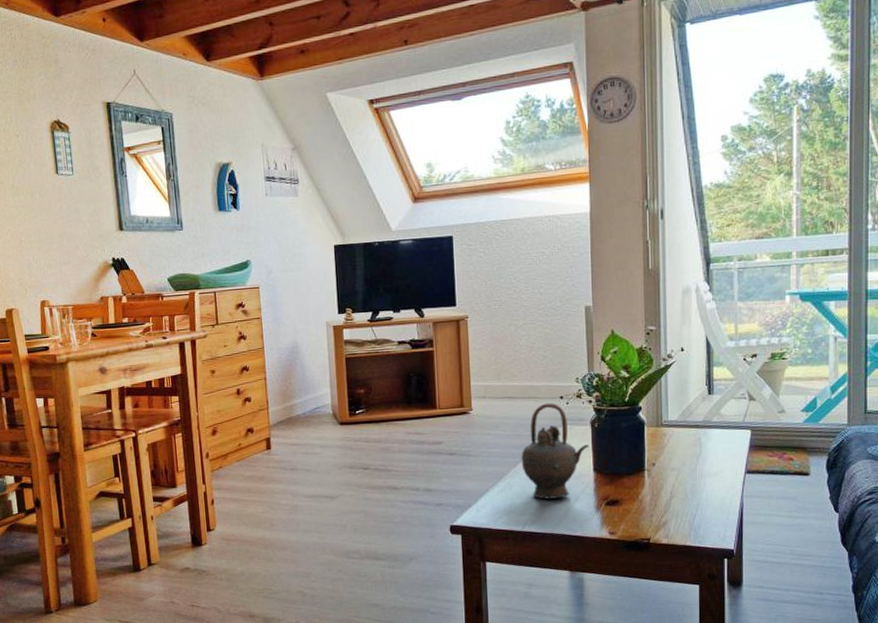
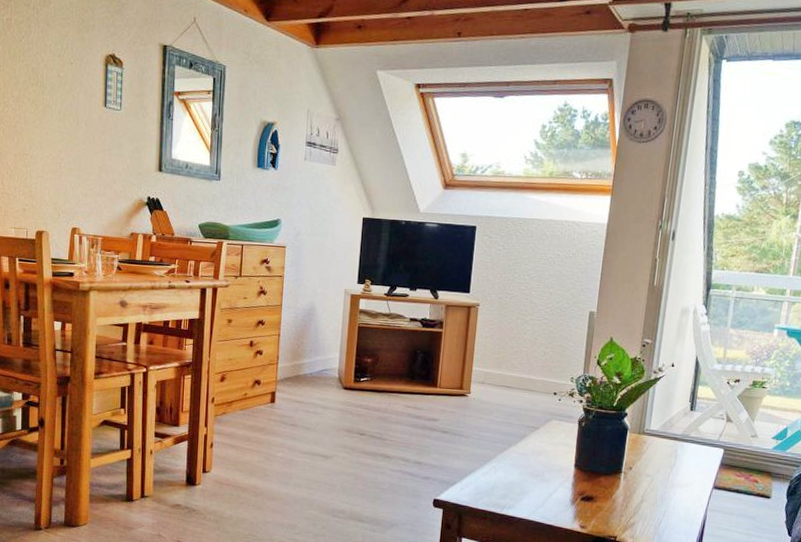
teapot: present [521,403,589,499] -> none [508,397,574,488]

